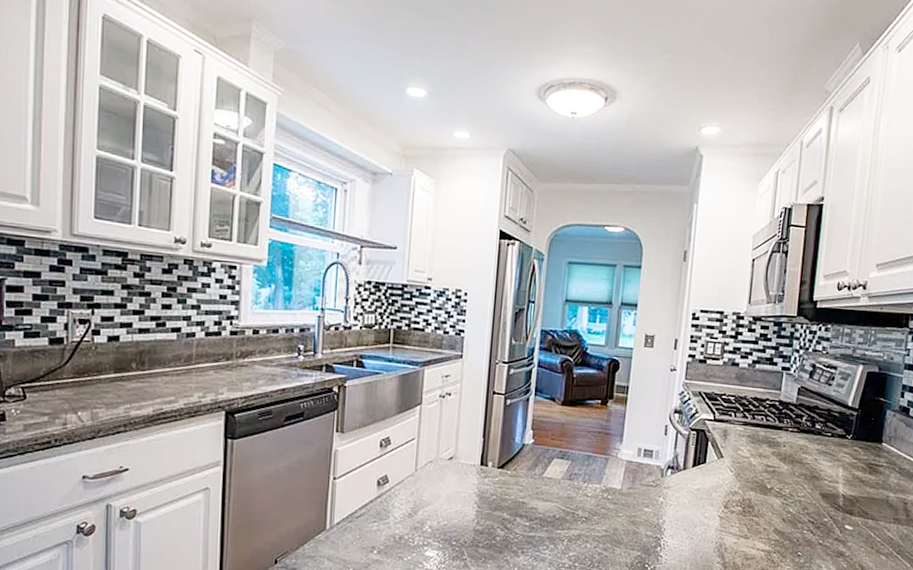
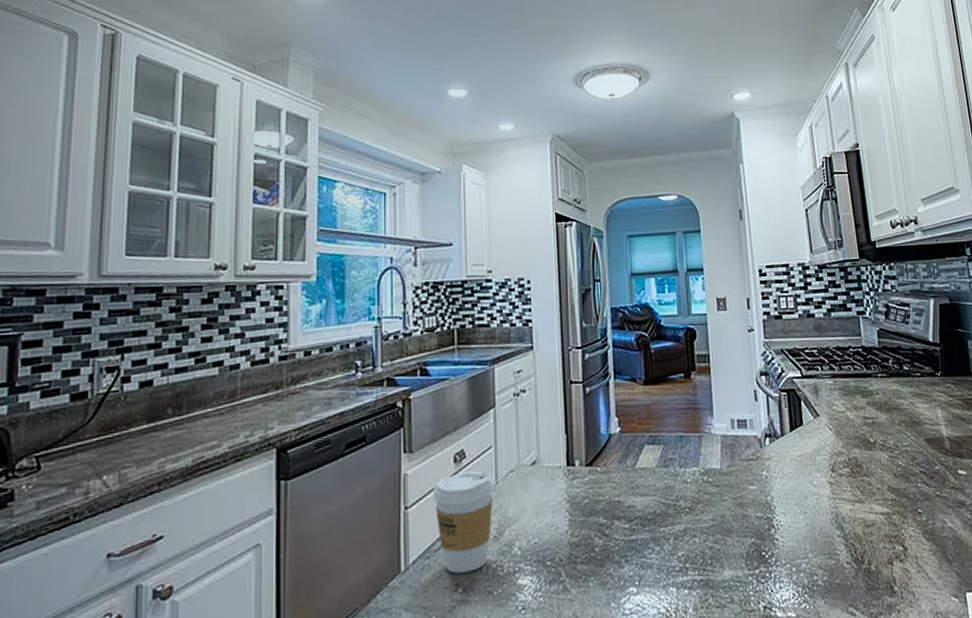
coffee cup: none [359,455,413,539] -> present [433,470,494,574]

